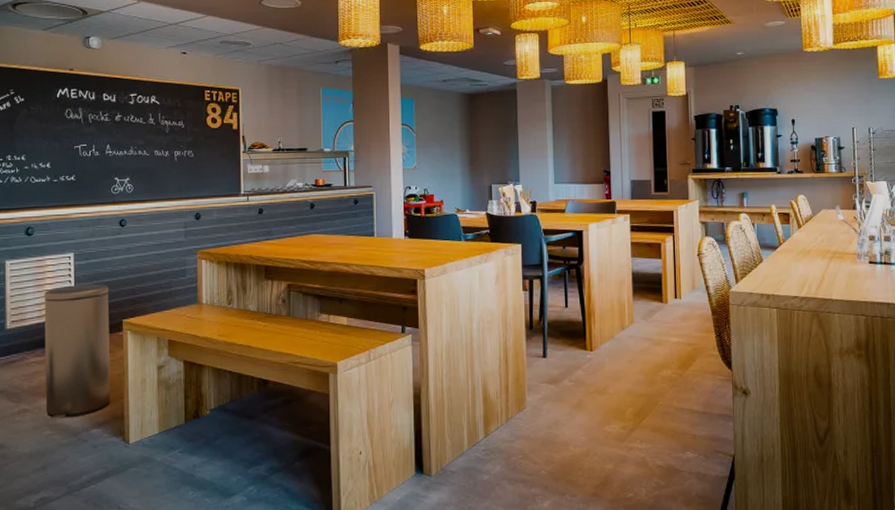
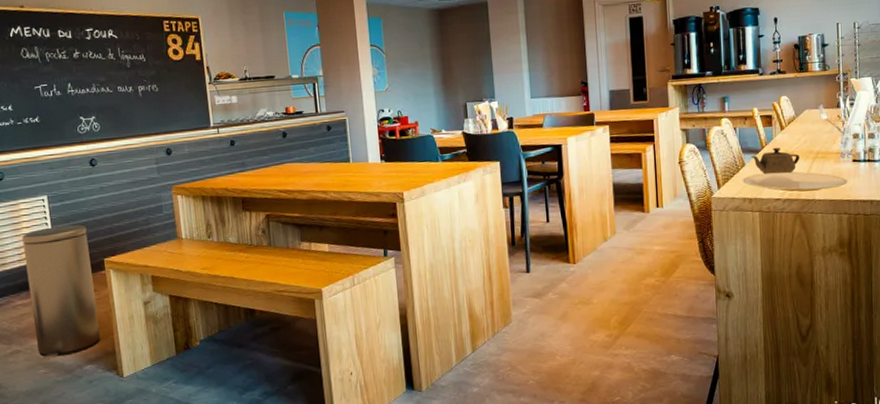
plate: none [760,269,865,292] -> present [742,171,848,193]
teapot: none [768,244,817,272] -> present [751,147,800,175]

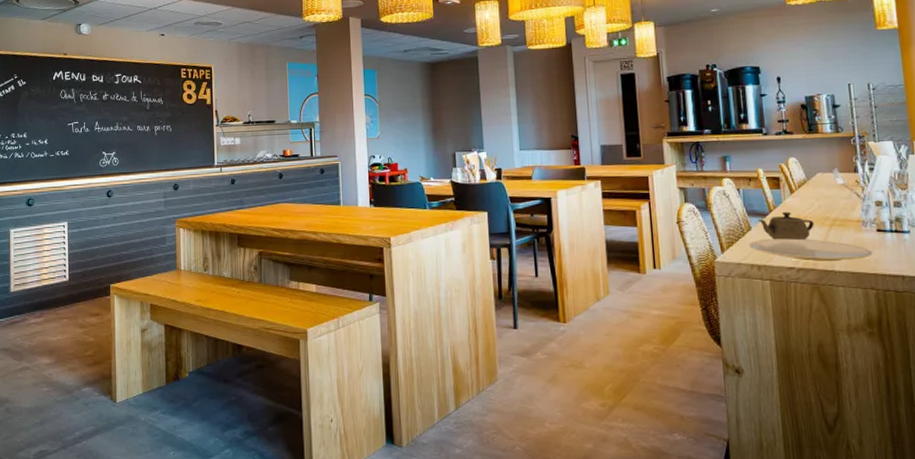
pedal bin: present [22,224,101,359] -> none [42,251,100,378]

